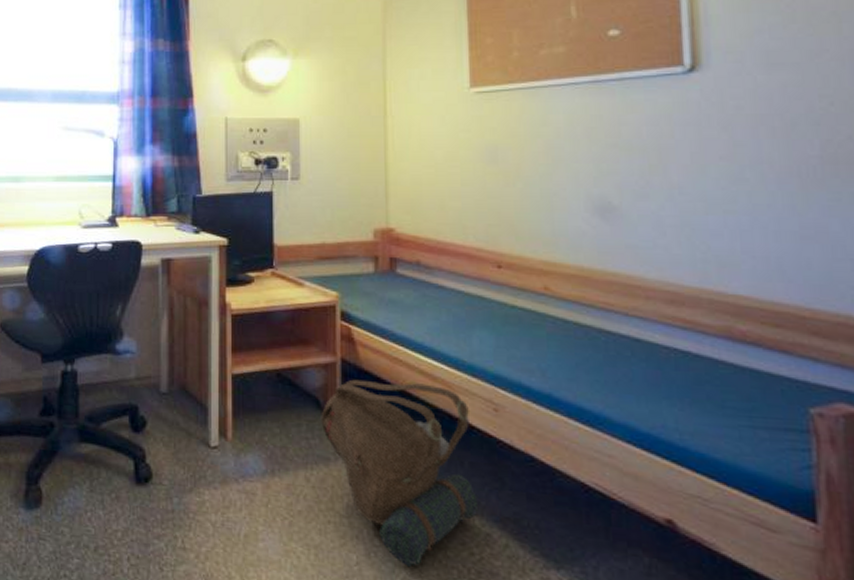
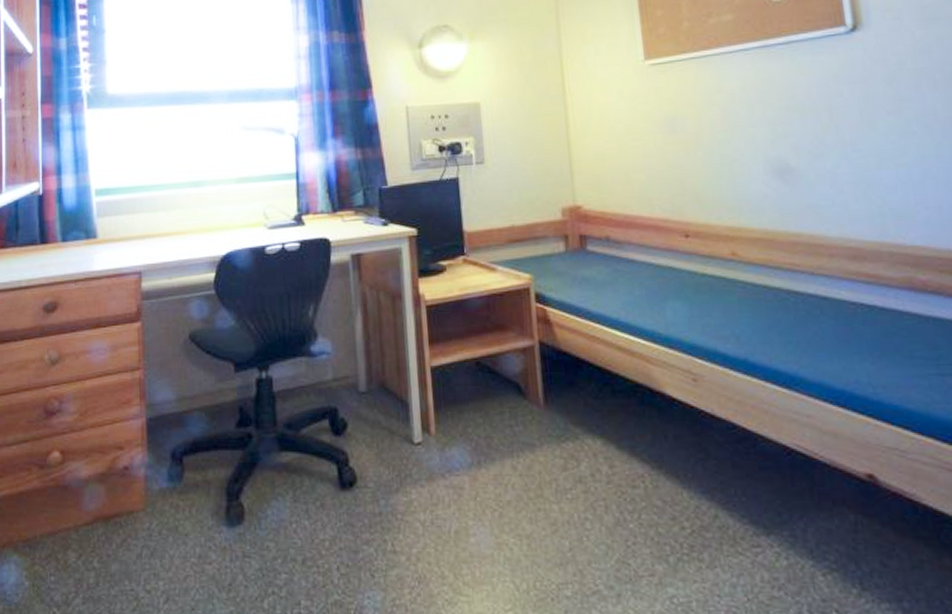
backpack: present [320,379,477,568] -> none [523,359,685,549]

